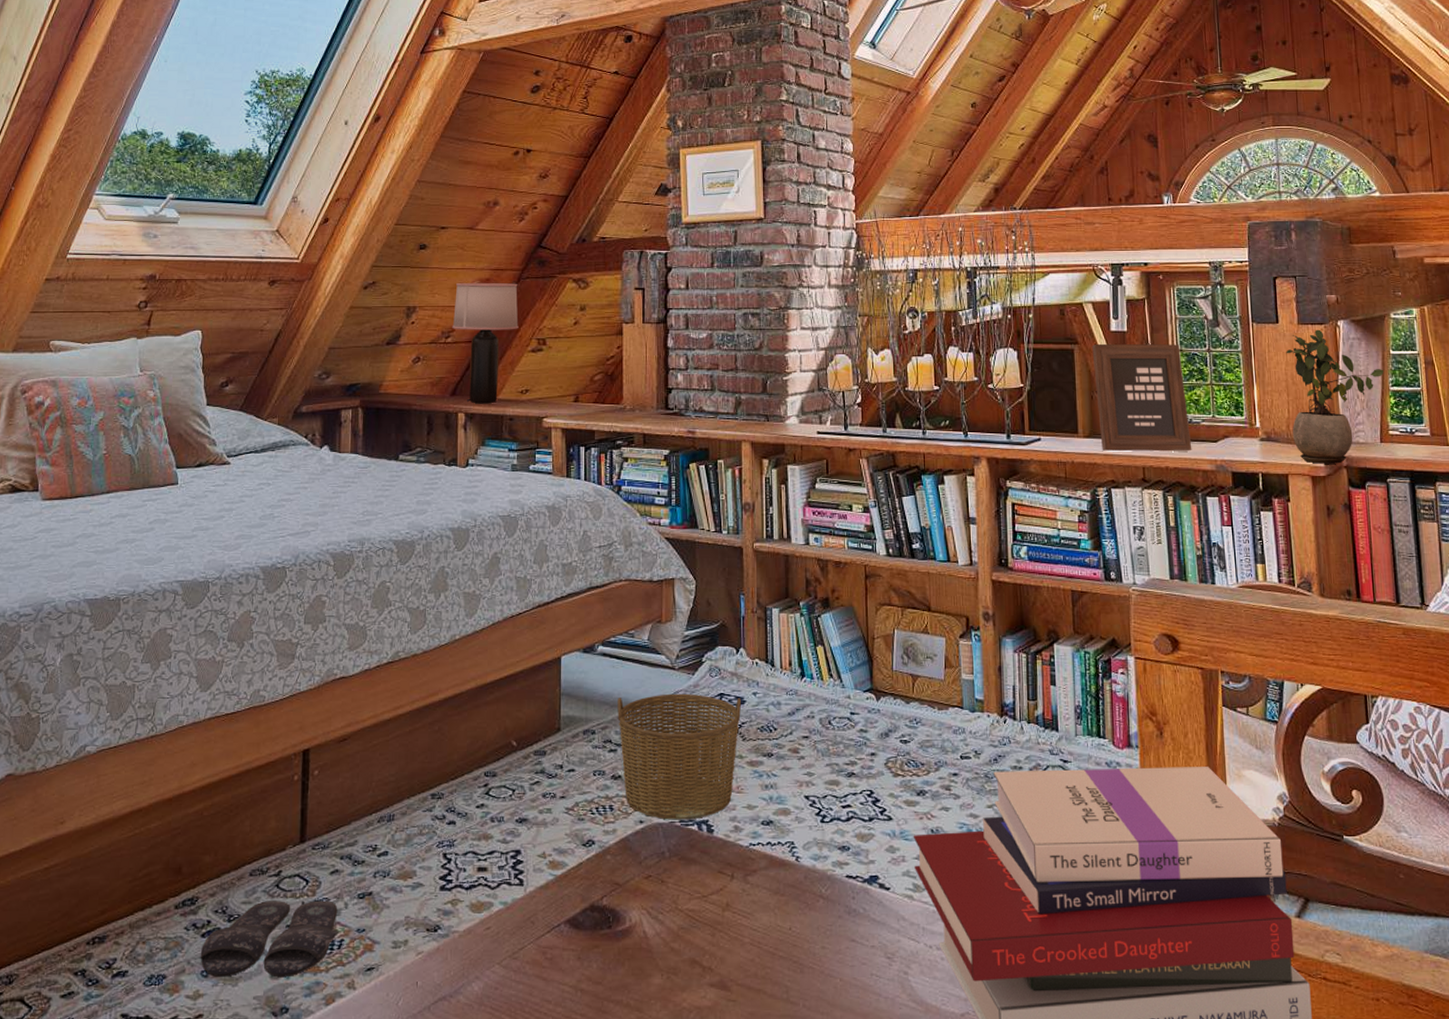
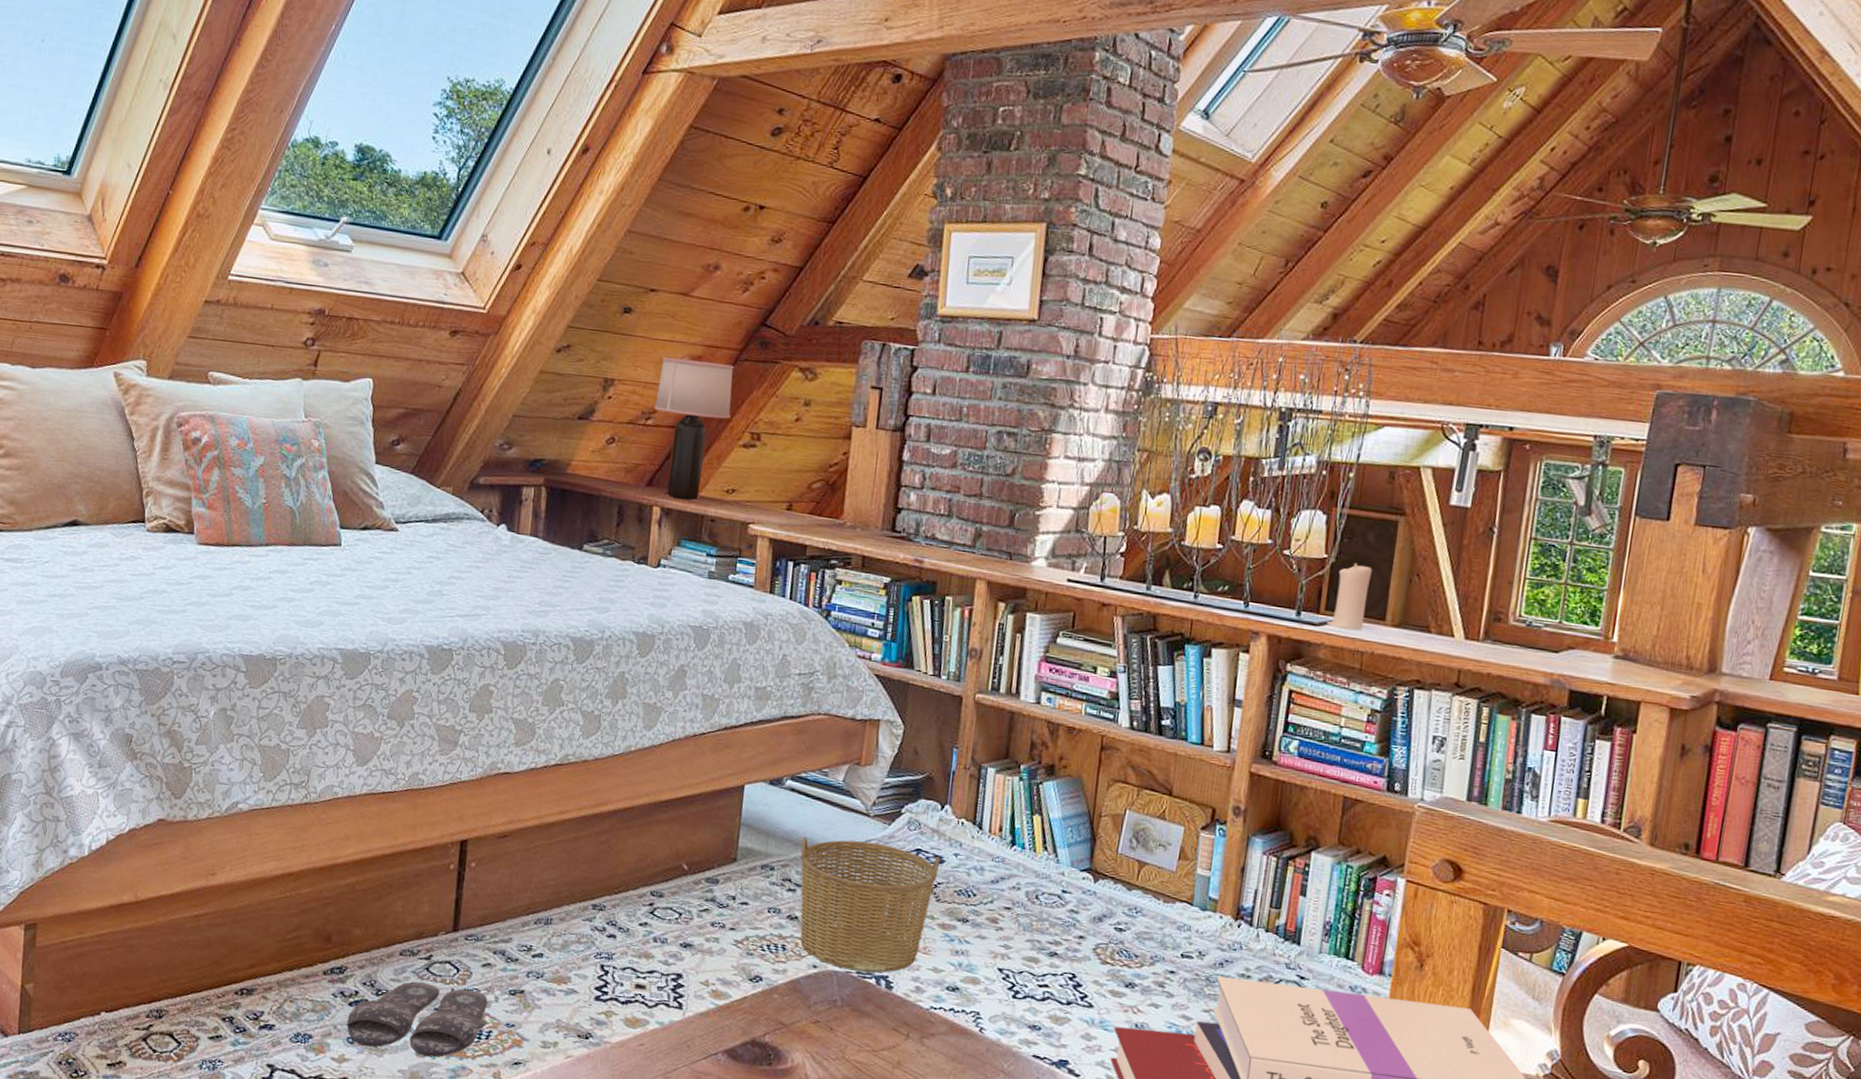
candle: none [1032,388,1062,445] -> present [1327,562,1373,631]
picture frame: present [1092,343,1192,452] -> none [1411,517,1535,659]
potted plant: present [1286,329,1384,464] -> none [1656,534,1795,698]

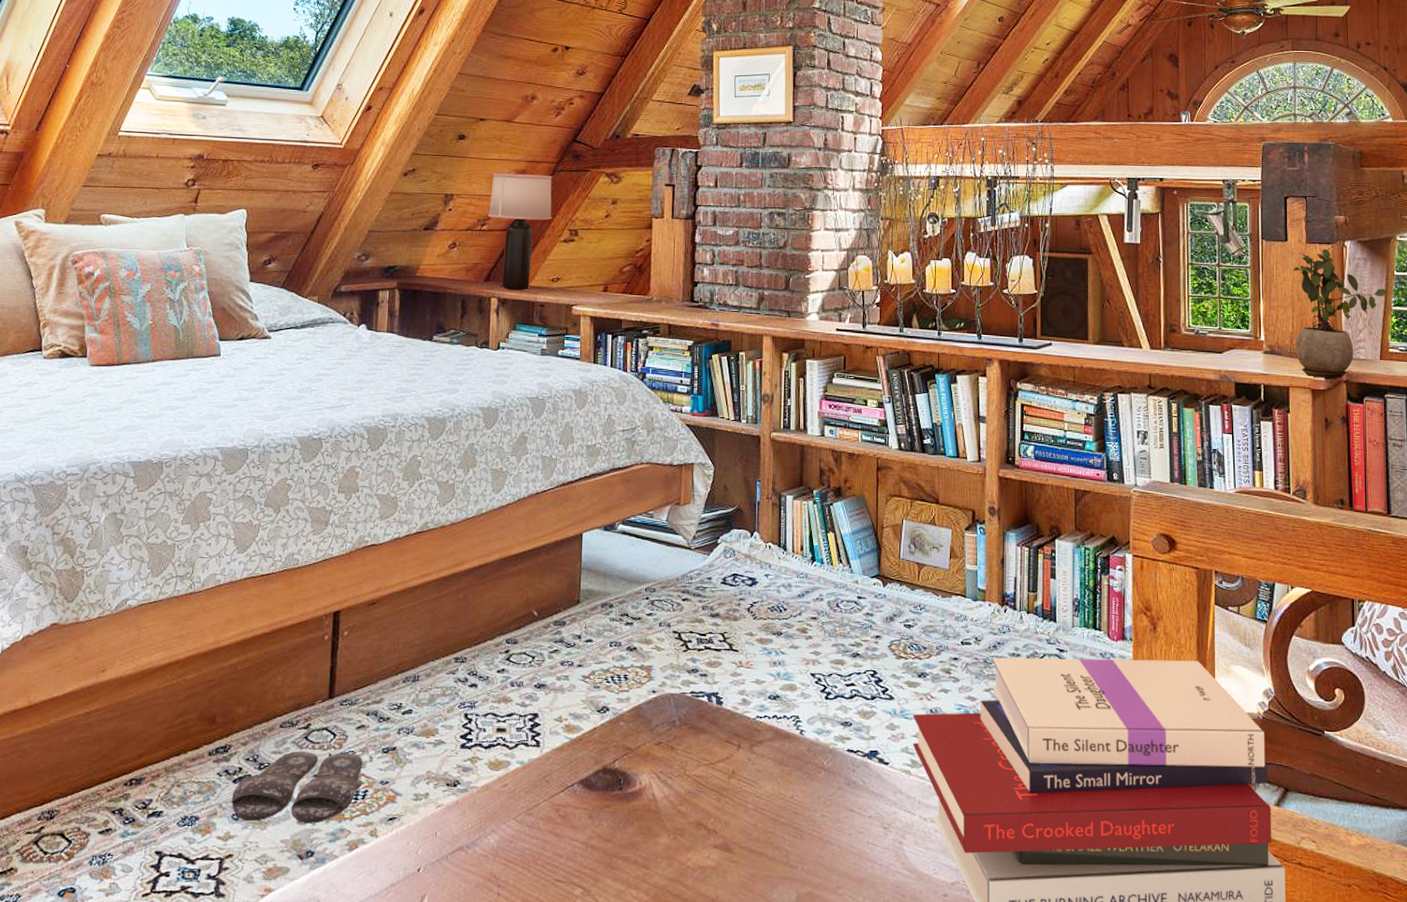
basket: present [800,837,941,973] -> none [635,572,754,692]
candle: present [1327,562,1373,631] -> none [1044,295,1073,350]
potted plant: none [1656,534,1795,698] -> present [1293,248,1387,378]

